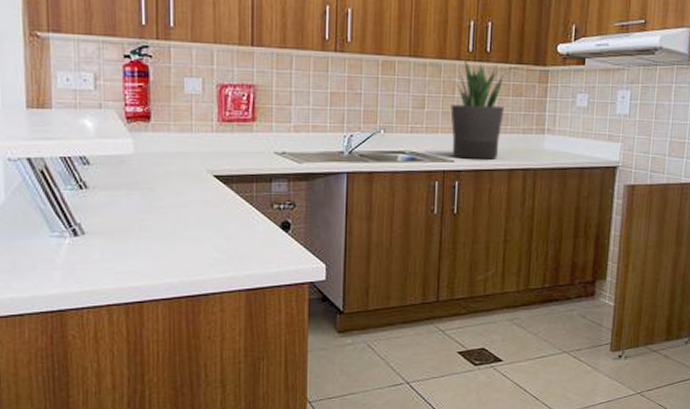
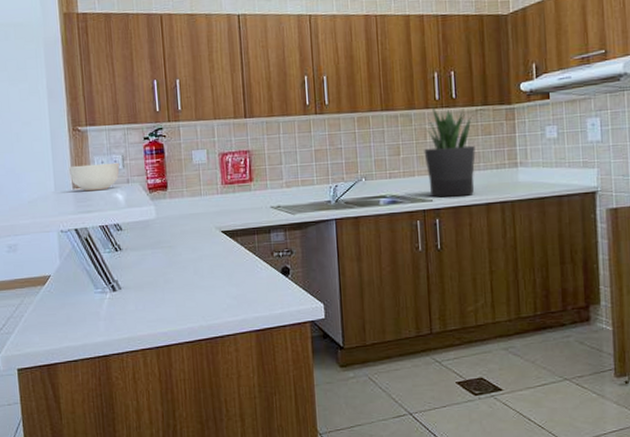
bowl: none [21,79,90,114] -> present [68,162,120,192]

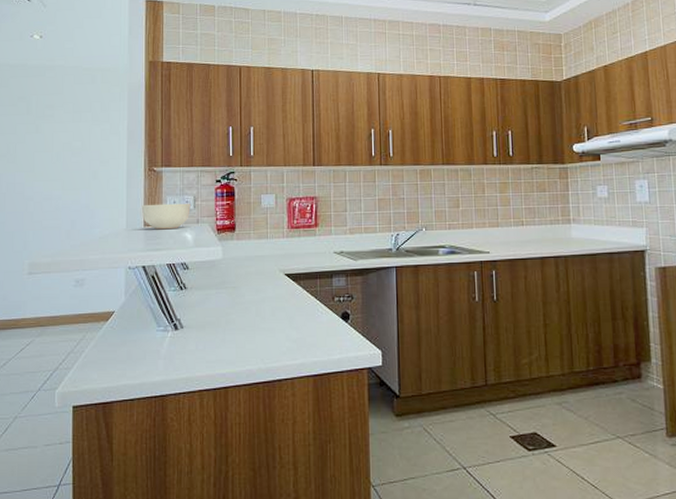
planter: present [424,104,476,198] -> none [482,161,531,250]

